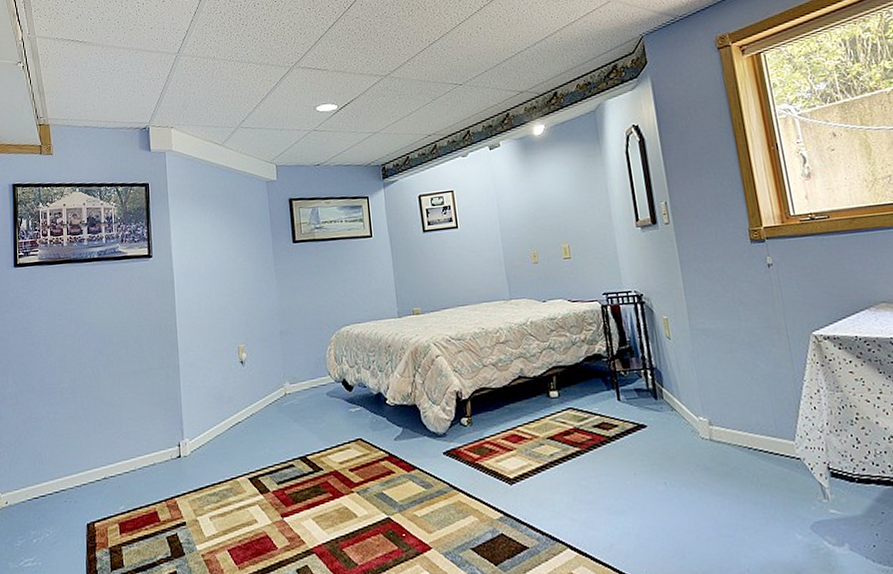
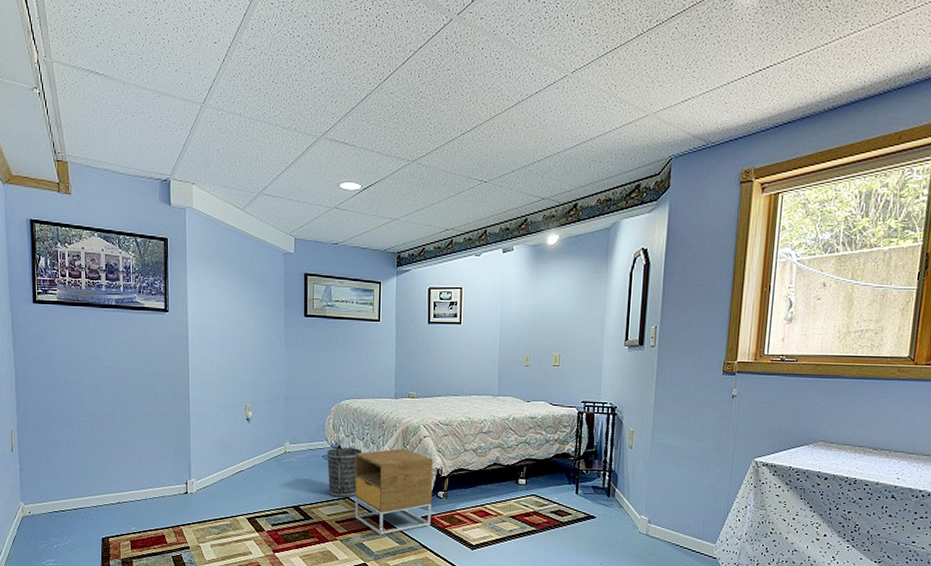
wastebasket: none [331,379,371,441] -> present [327,447,363,498]
nightstand: none [362,373,458,481] -> present [354,448,433,536]

